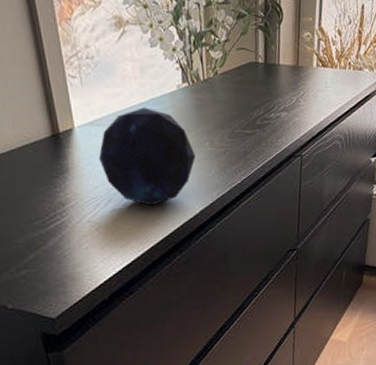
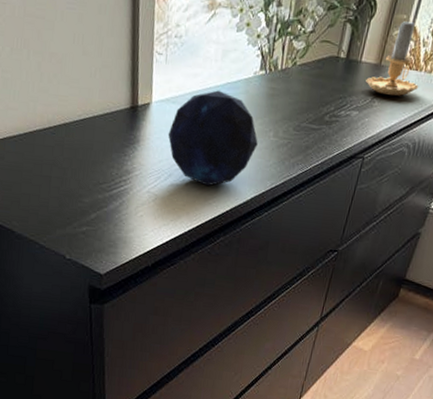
candle: none [288,21,338,94] -> present [366,19,419,96]

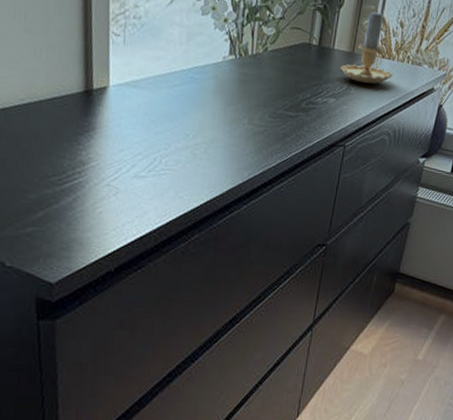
decorative orb: present [167,90,258,186] -> none [129,74,232,178]

